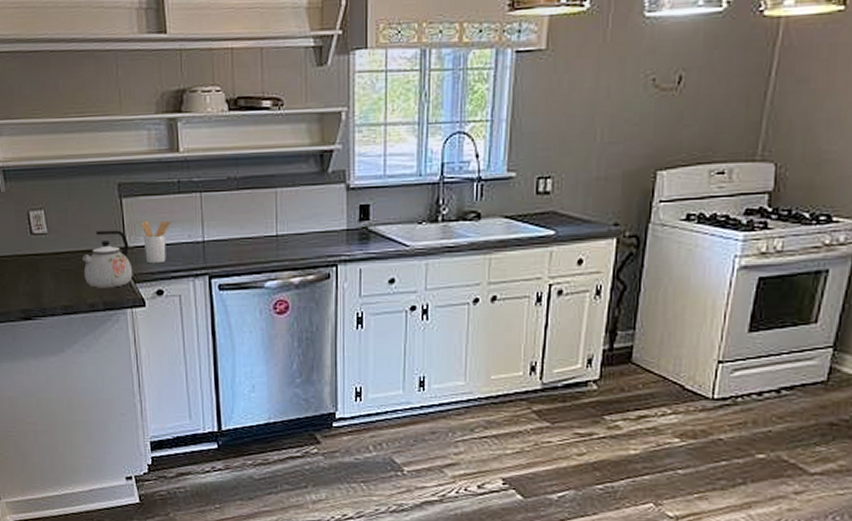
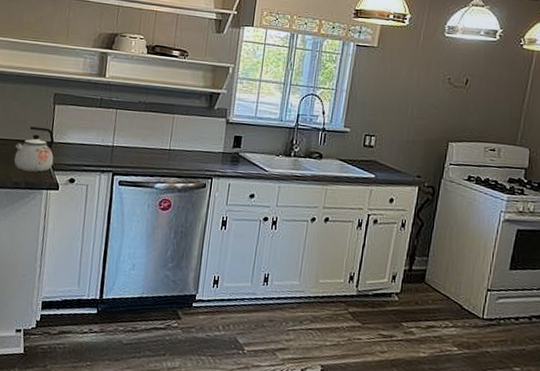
utensil holder: present [141,220,171,264] -> none [65,124,90,158]

